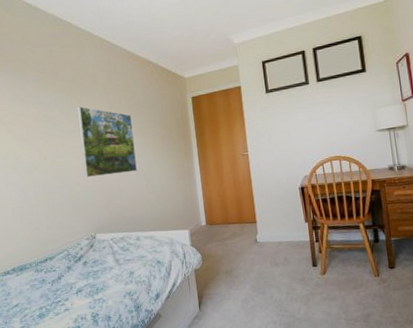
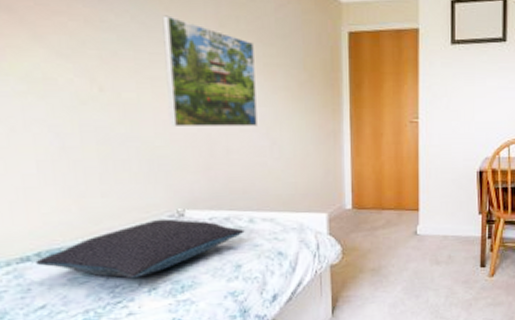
pillow: none [12,240,134,284] -> present [35,218,245,279]

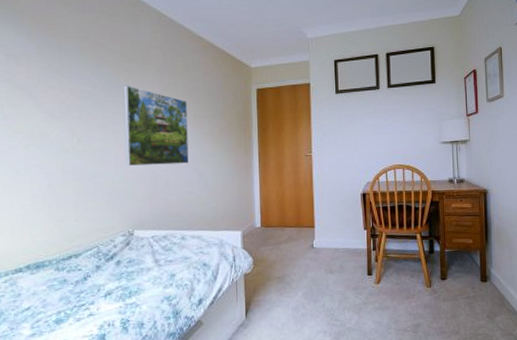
pillow: present [35,218,245,279] -> none [25,237,178,286]

